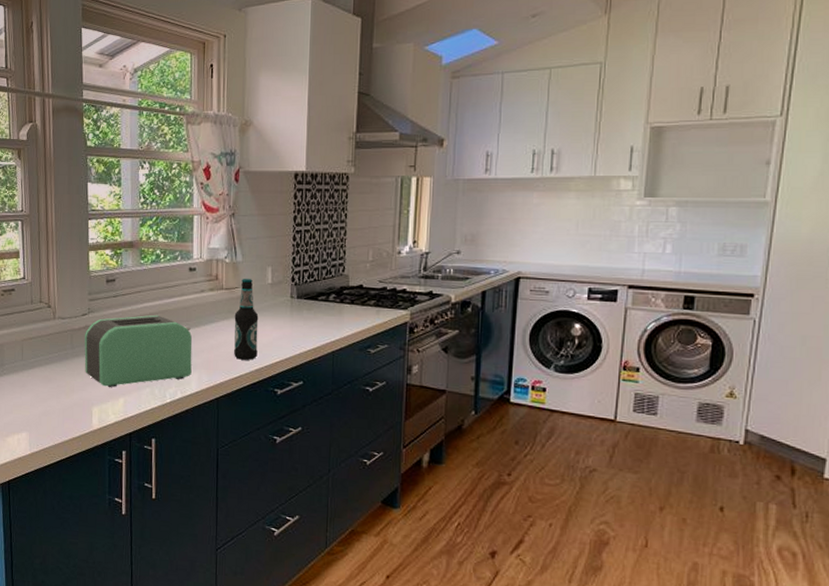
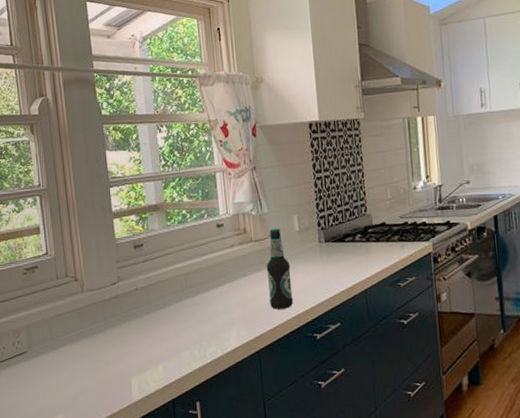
toaster: present [84,314,193,387] -> none [116,274,230,355]

